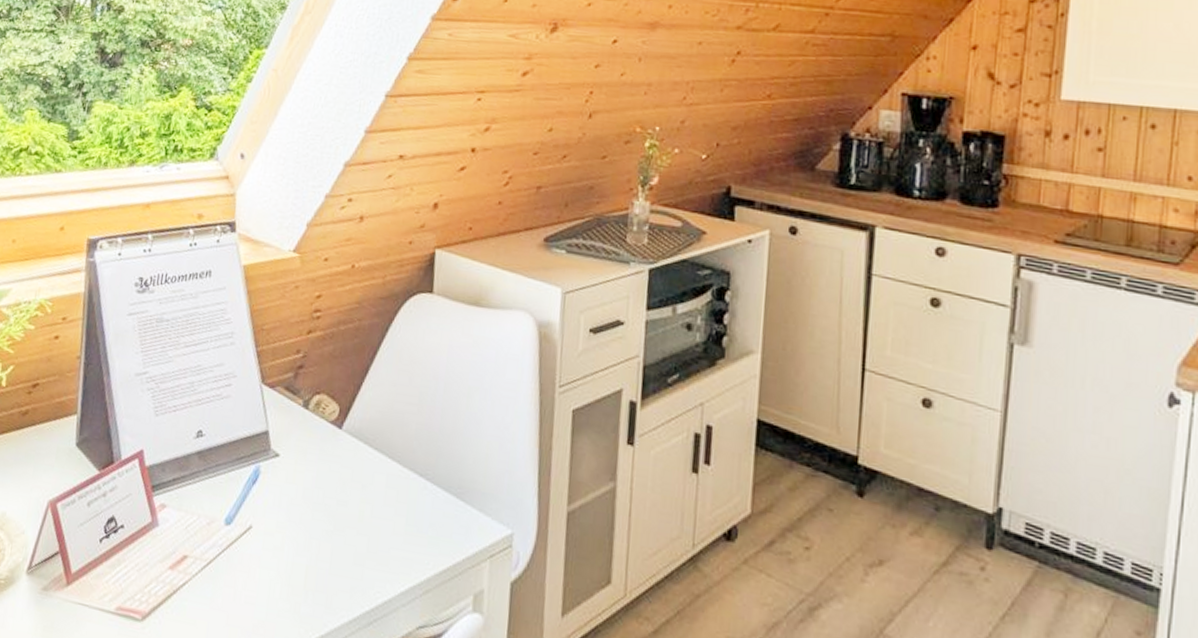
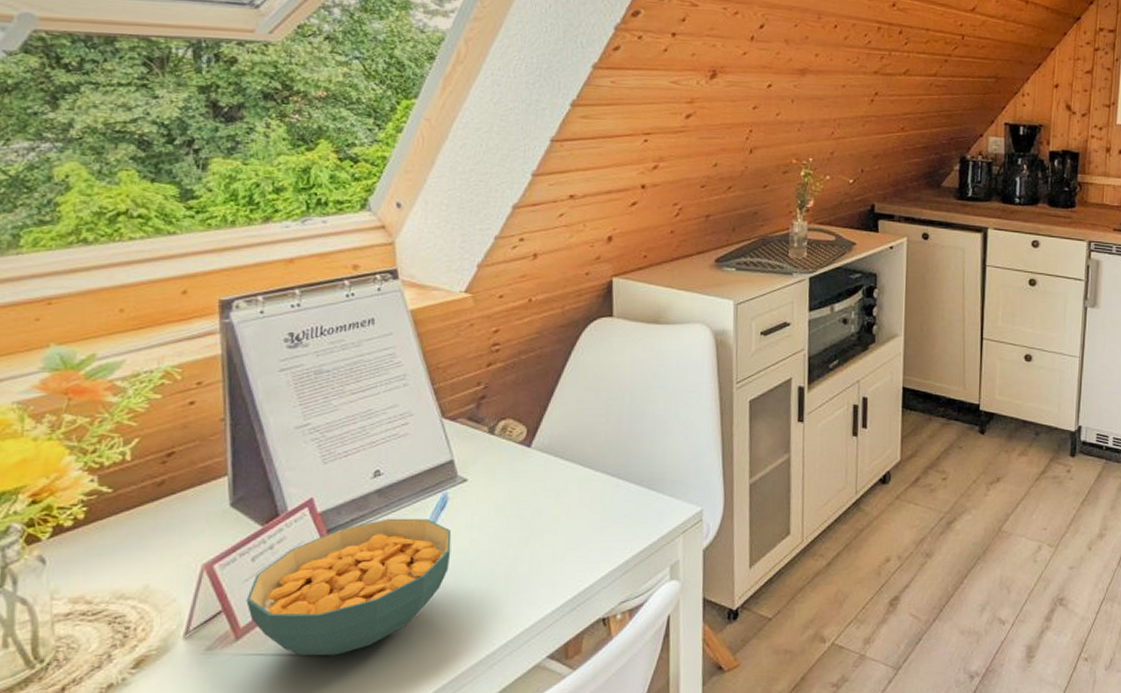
cereal bowl: none [79,483,261,622] -> present [246,518,452,656]

